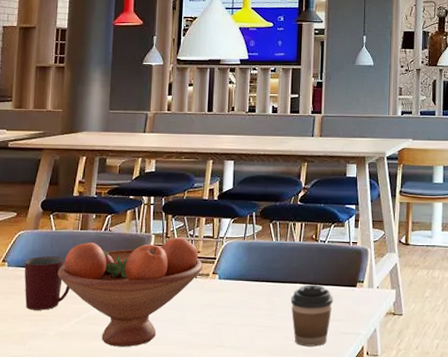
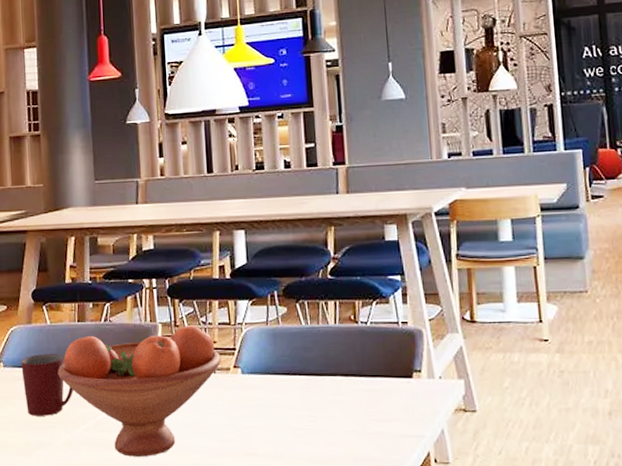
coffee cup: present [290,285,333,347] -> none [331,377,385,453]

